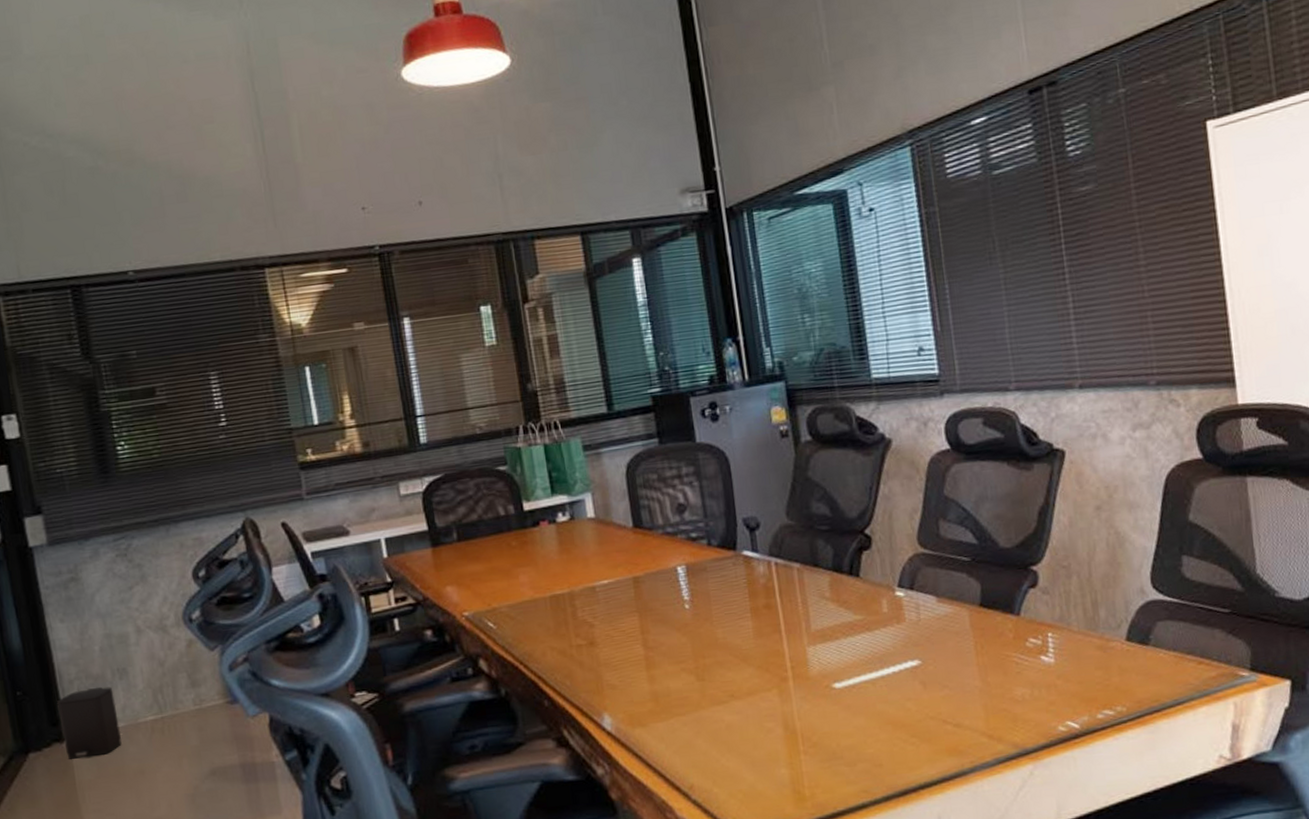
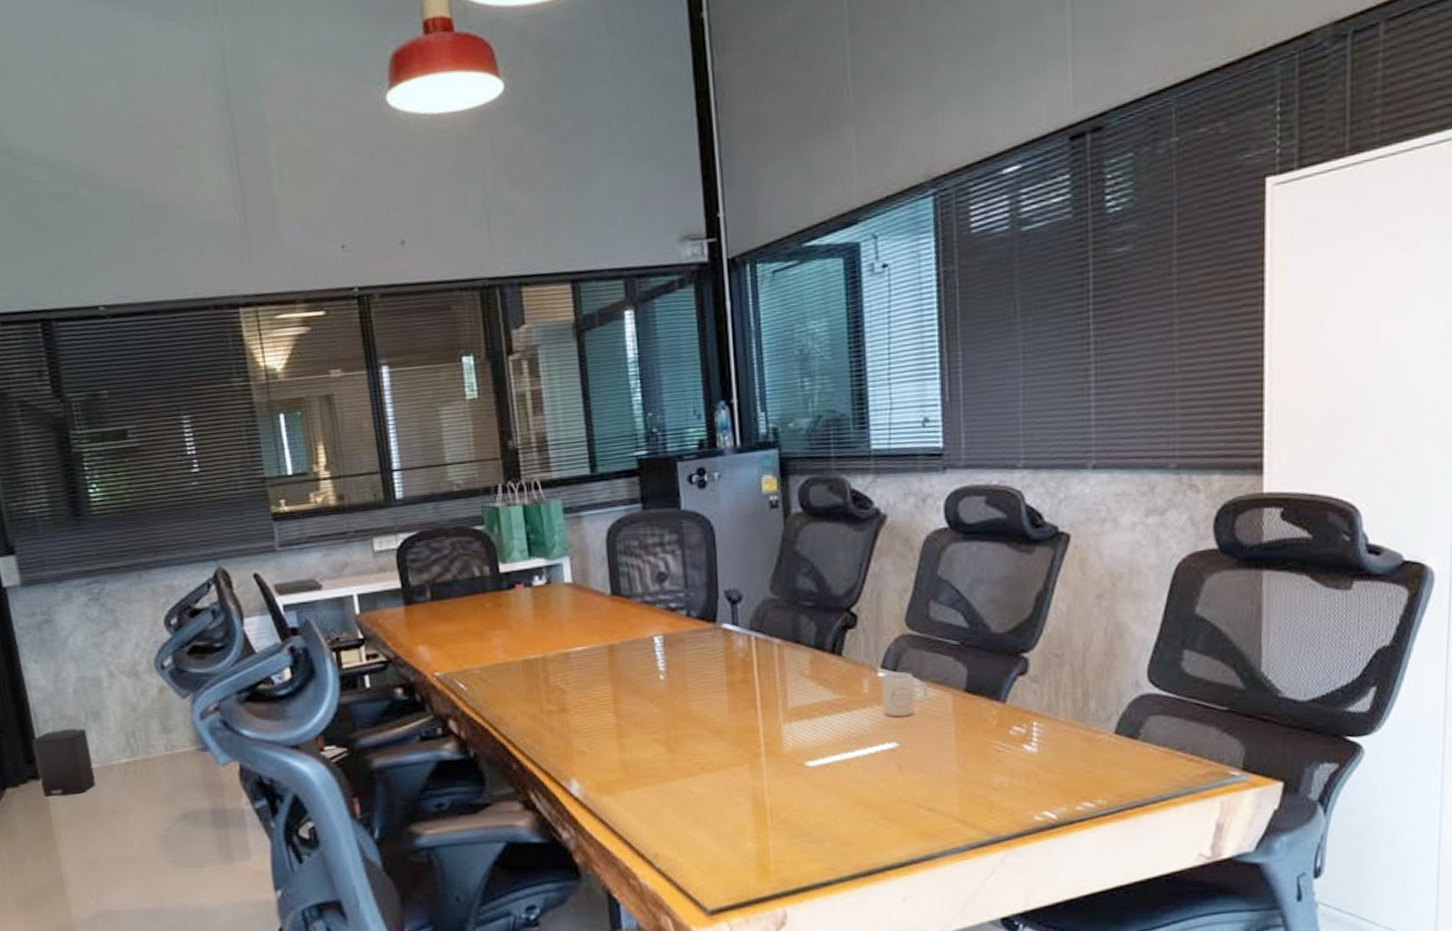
mug: none [899,589,946,635] -> present [881,671,929,717]

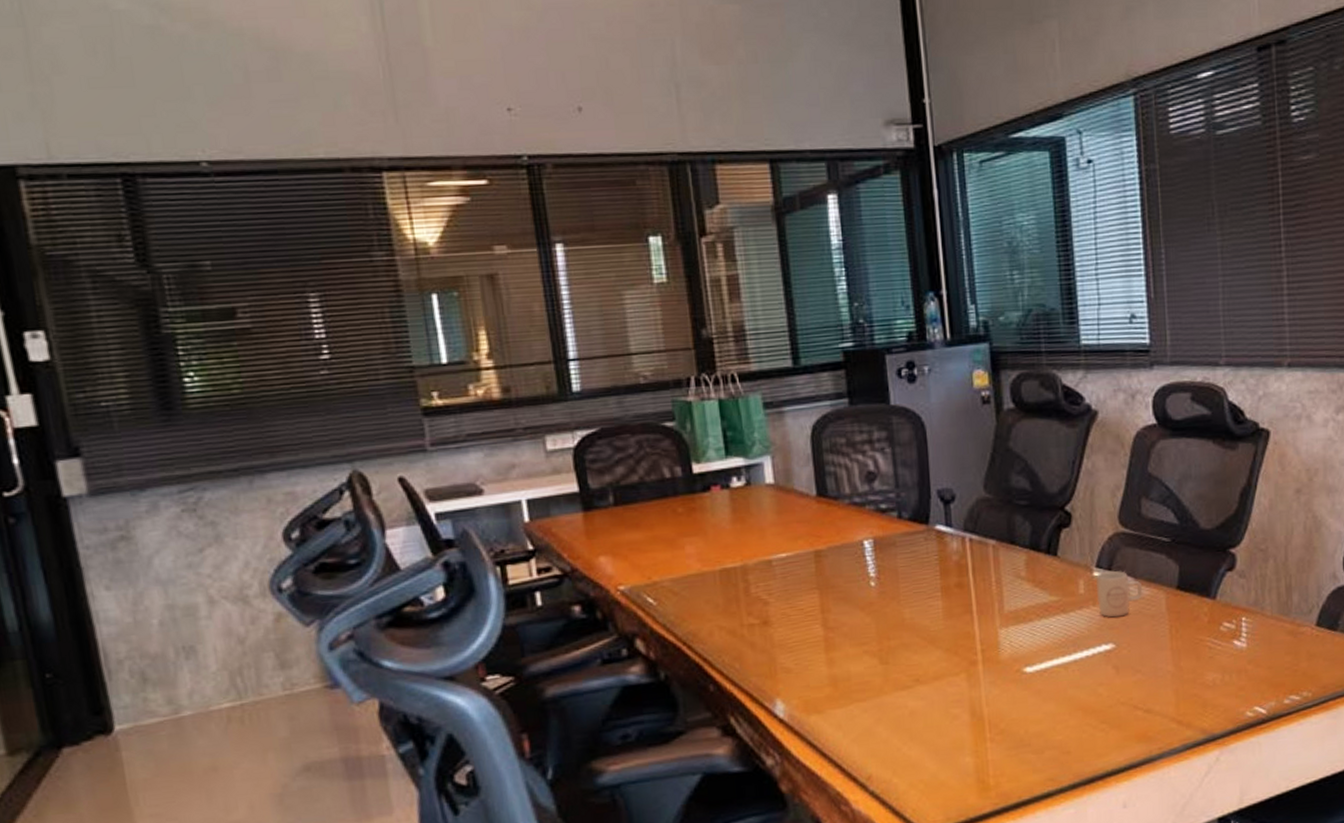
pedal bin: present [33,728,96,796] -> none [101,668,188,755]

